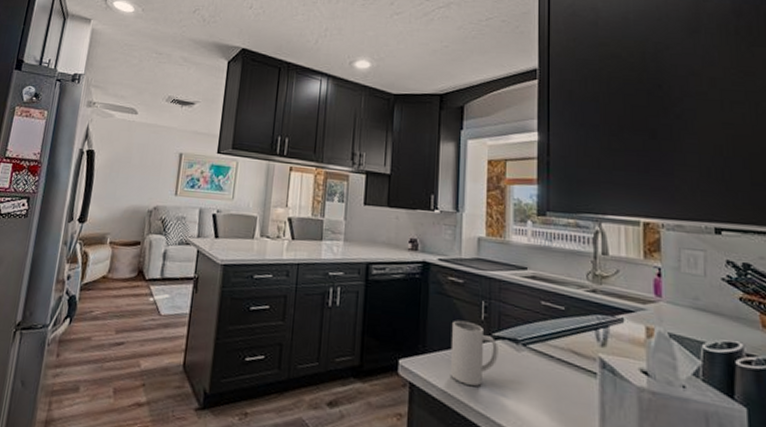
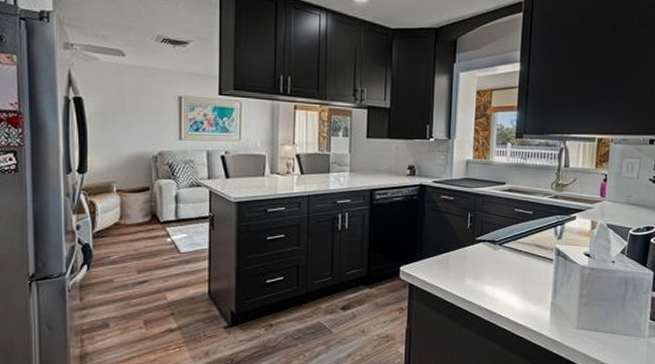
mug: present [450,320,498,386] -> none [441,230,480,280]

